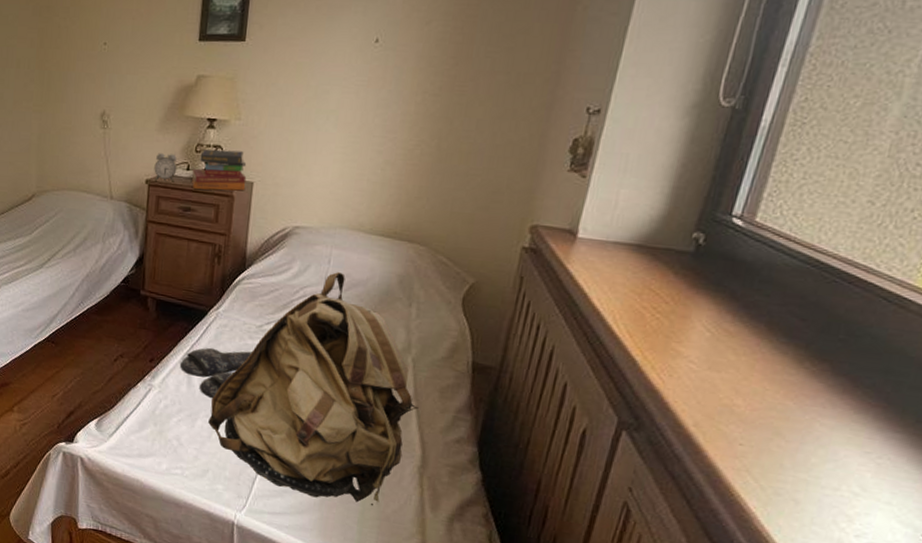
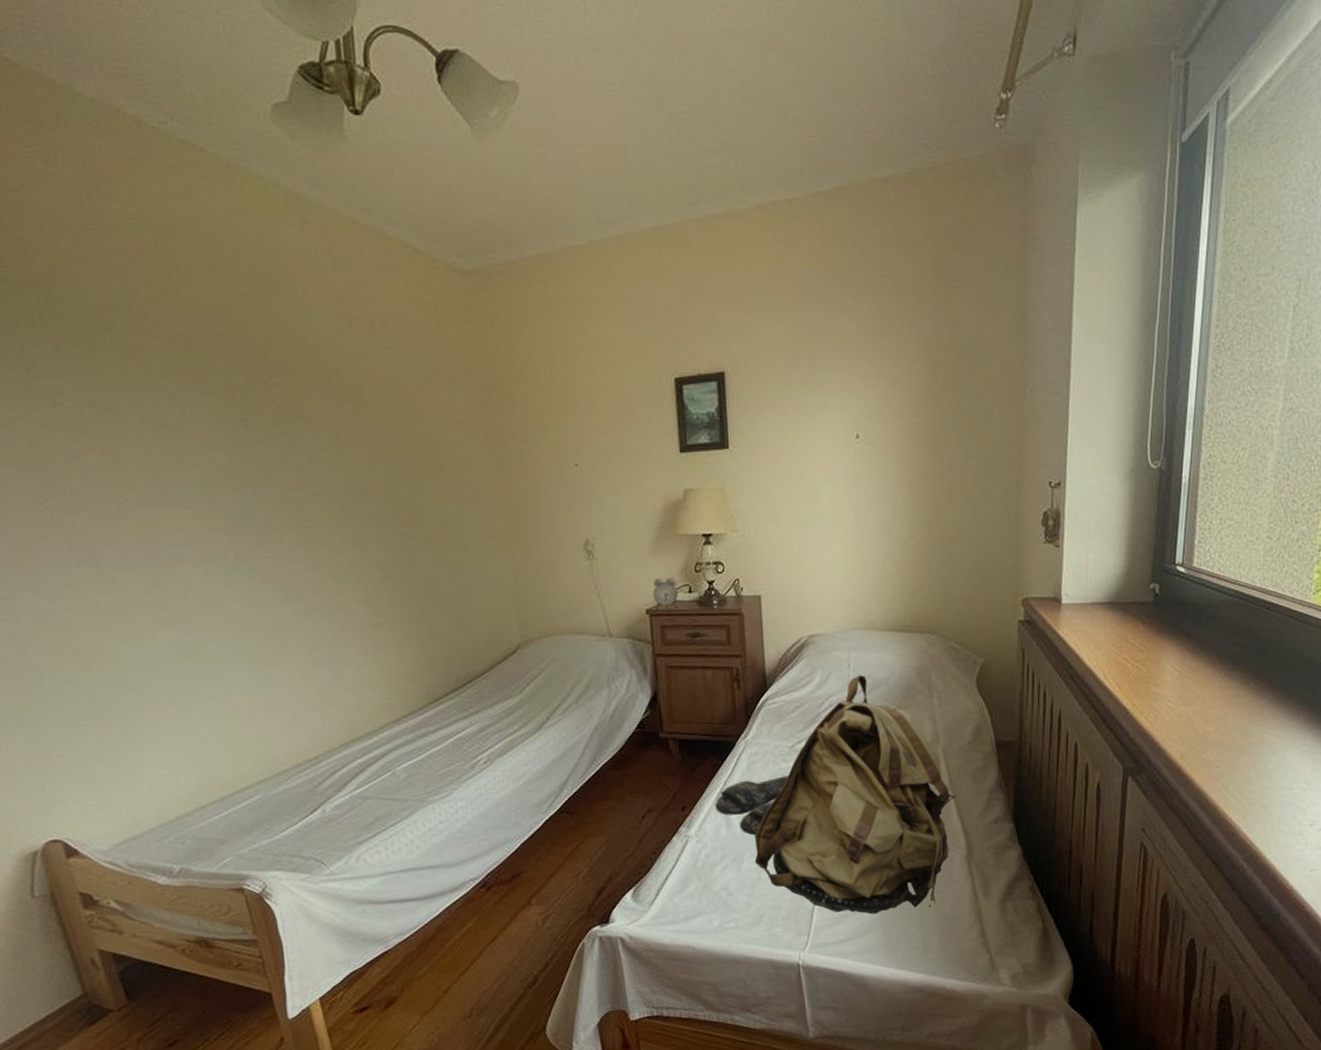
books: present [191,149,247,191] -> none [694,564,754,613]

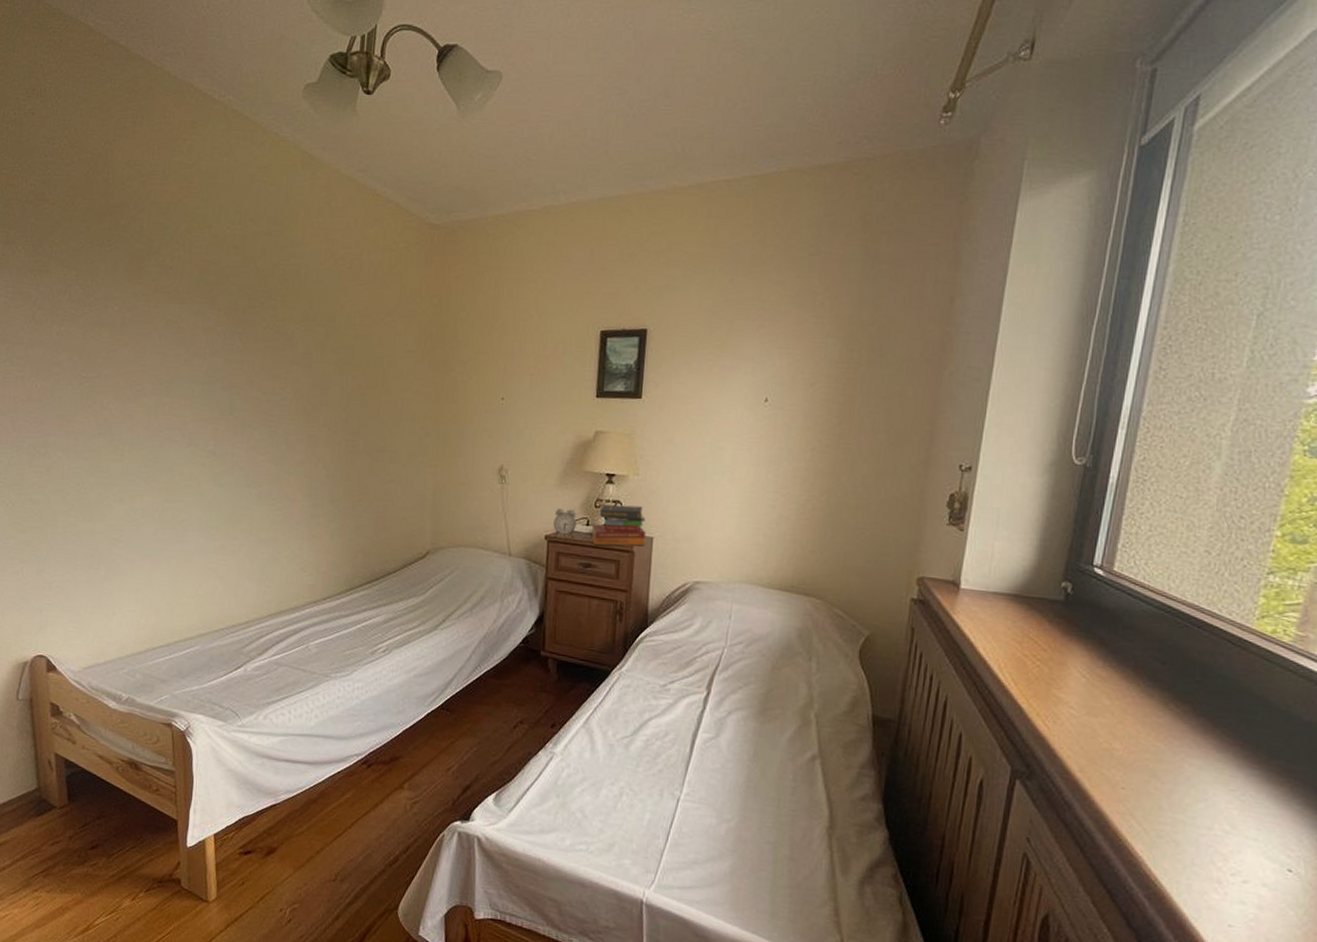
books: none [694,564,754,613] -> present [591,504,647,547]
slippers: present [715,775,789,835] -> none [582,710,657,764]
backpack: present [754,675,956,915] -> none [613,627,824,874]

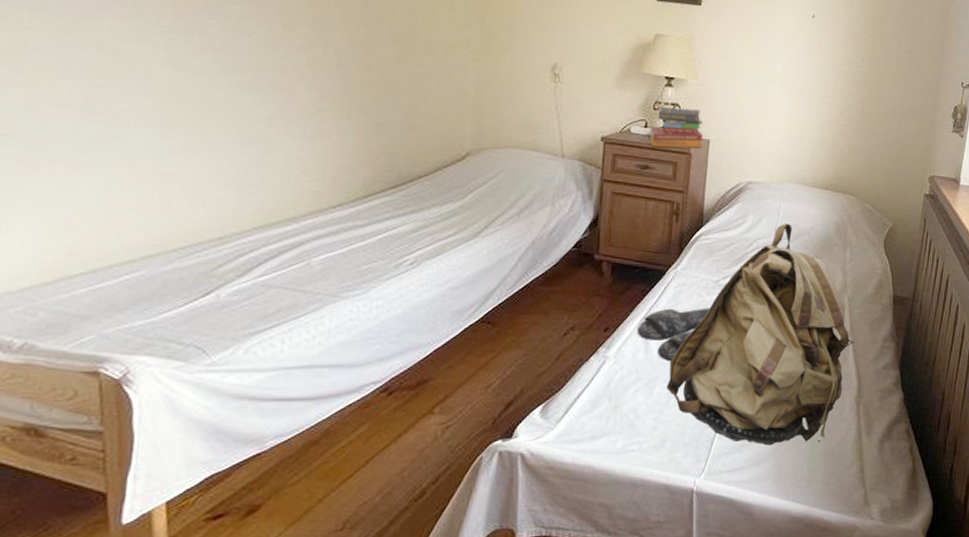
alarm clock: present [553,508,577,538] -> none [610,109,635,140]
slippers: none [582,710,657,764] -> present [636,308,711,361]
backpack: none [613,627,824,874] -> present [667,223,854,446]

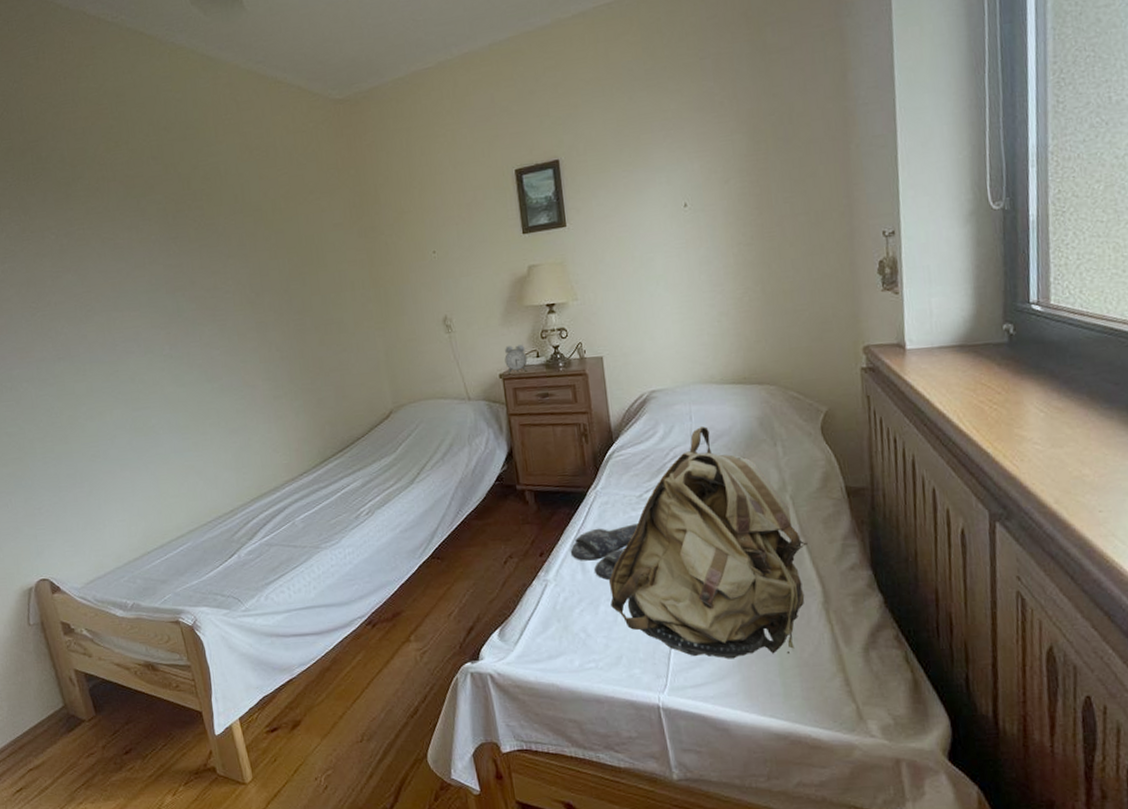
alarm clock: none [610,109,635,140] -> present [504,344,528,374]
books: present [649,107,704,149] -> none [542,329,597,375]

